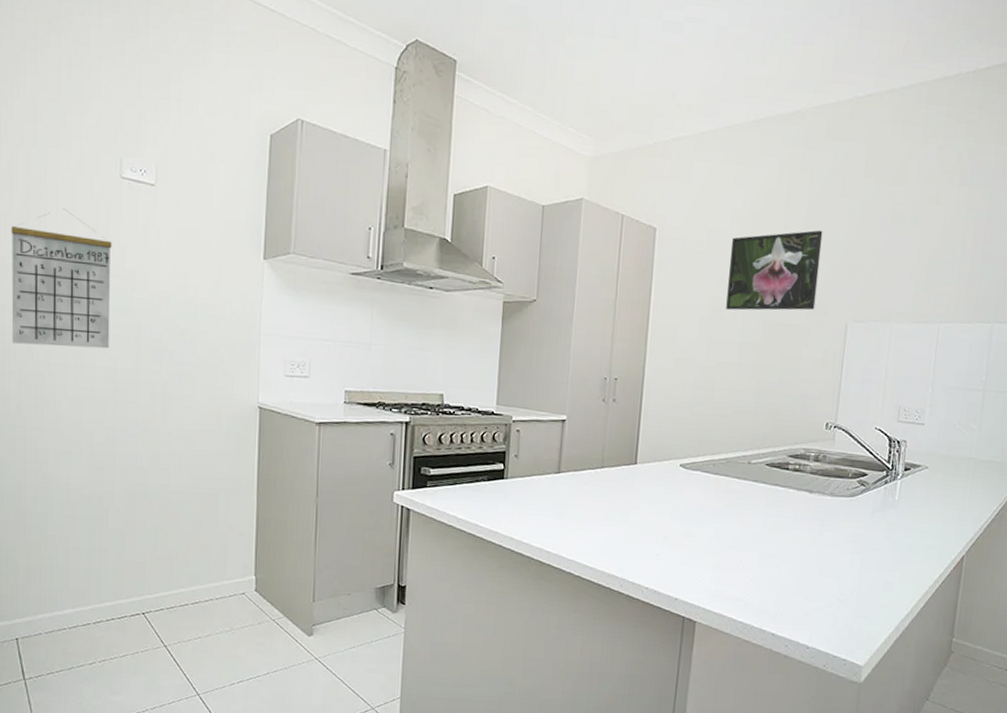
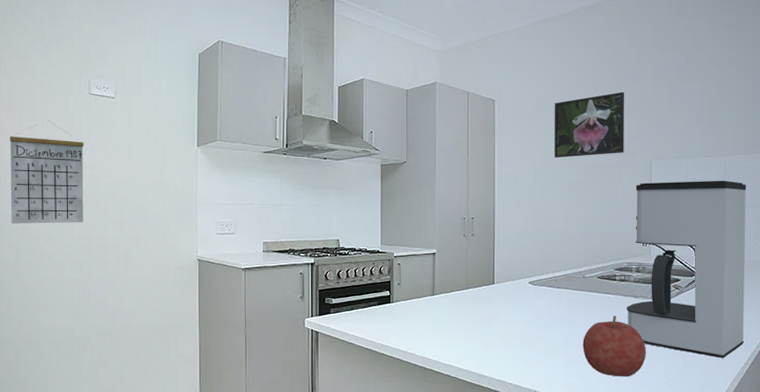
fruit: none [739,513,817,589] -> present [583,316,646,377]
coffee maker: none [797,349,963,573] -> present [627,180,747,358]

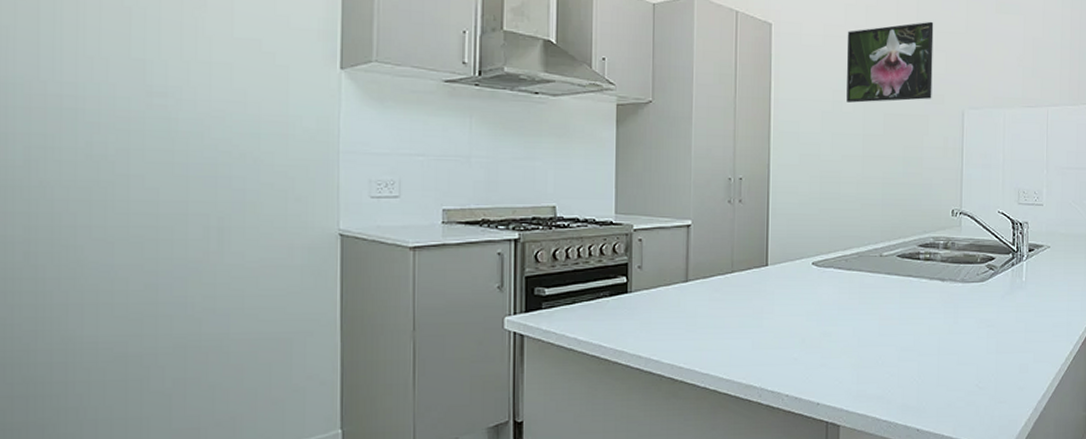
calendar: present [9,120,84,224] -> none [14,18,150,180]
fruit: present [583,316,646,377] -> none [878,304,954,381]
coffee maker: present [627,180,747,358] -> none [932,136,1072,353]

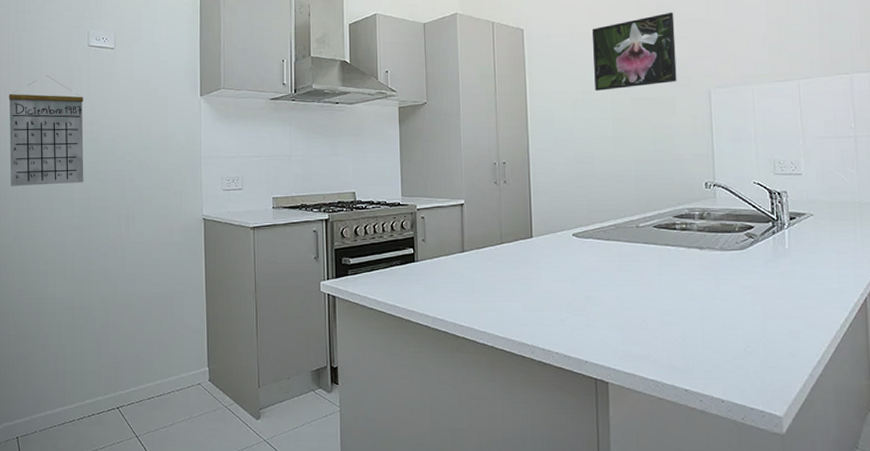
calendar: none [14,18,150,180] -> present [8,75,84,186]

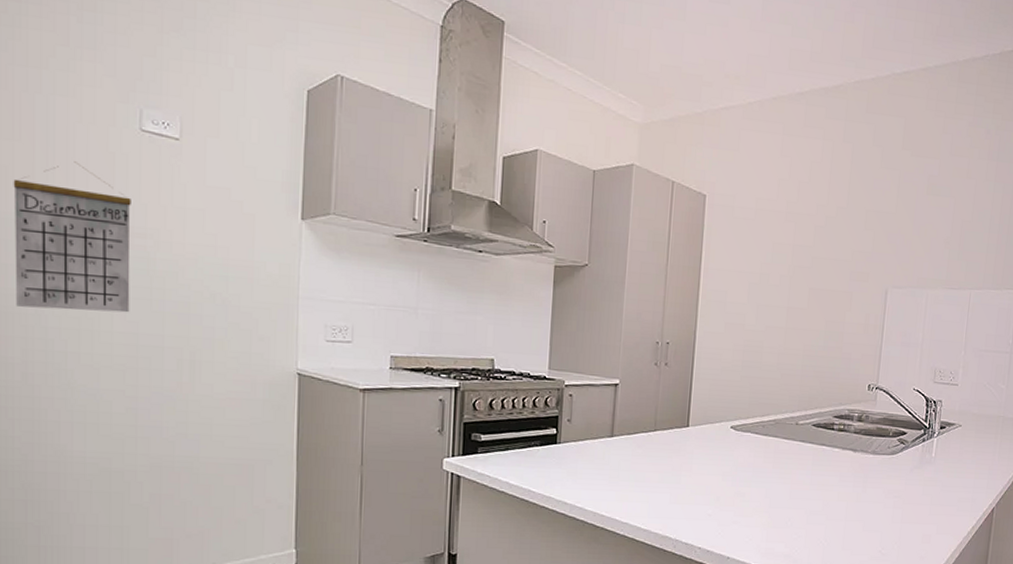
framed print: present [591,12,677,91] -> none [774,199,864,277]

